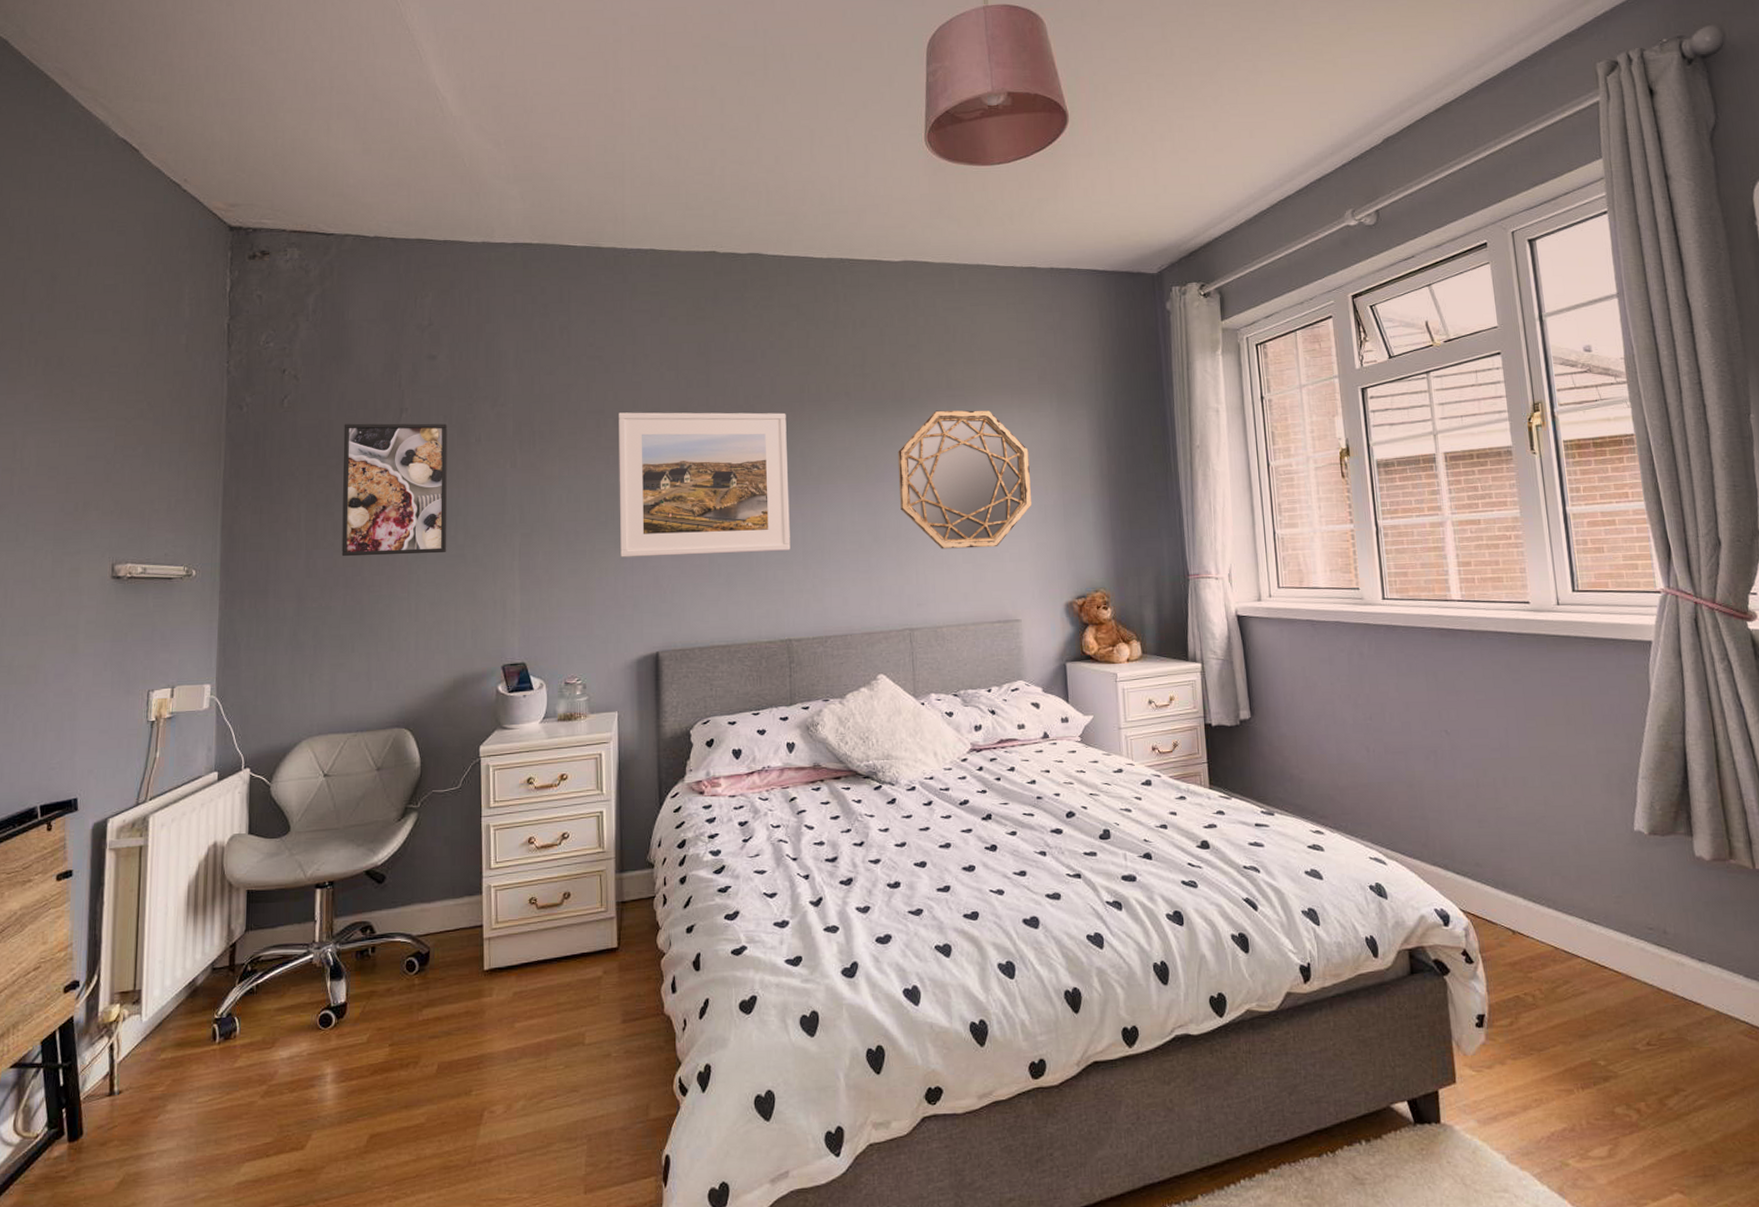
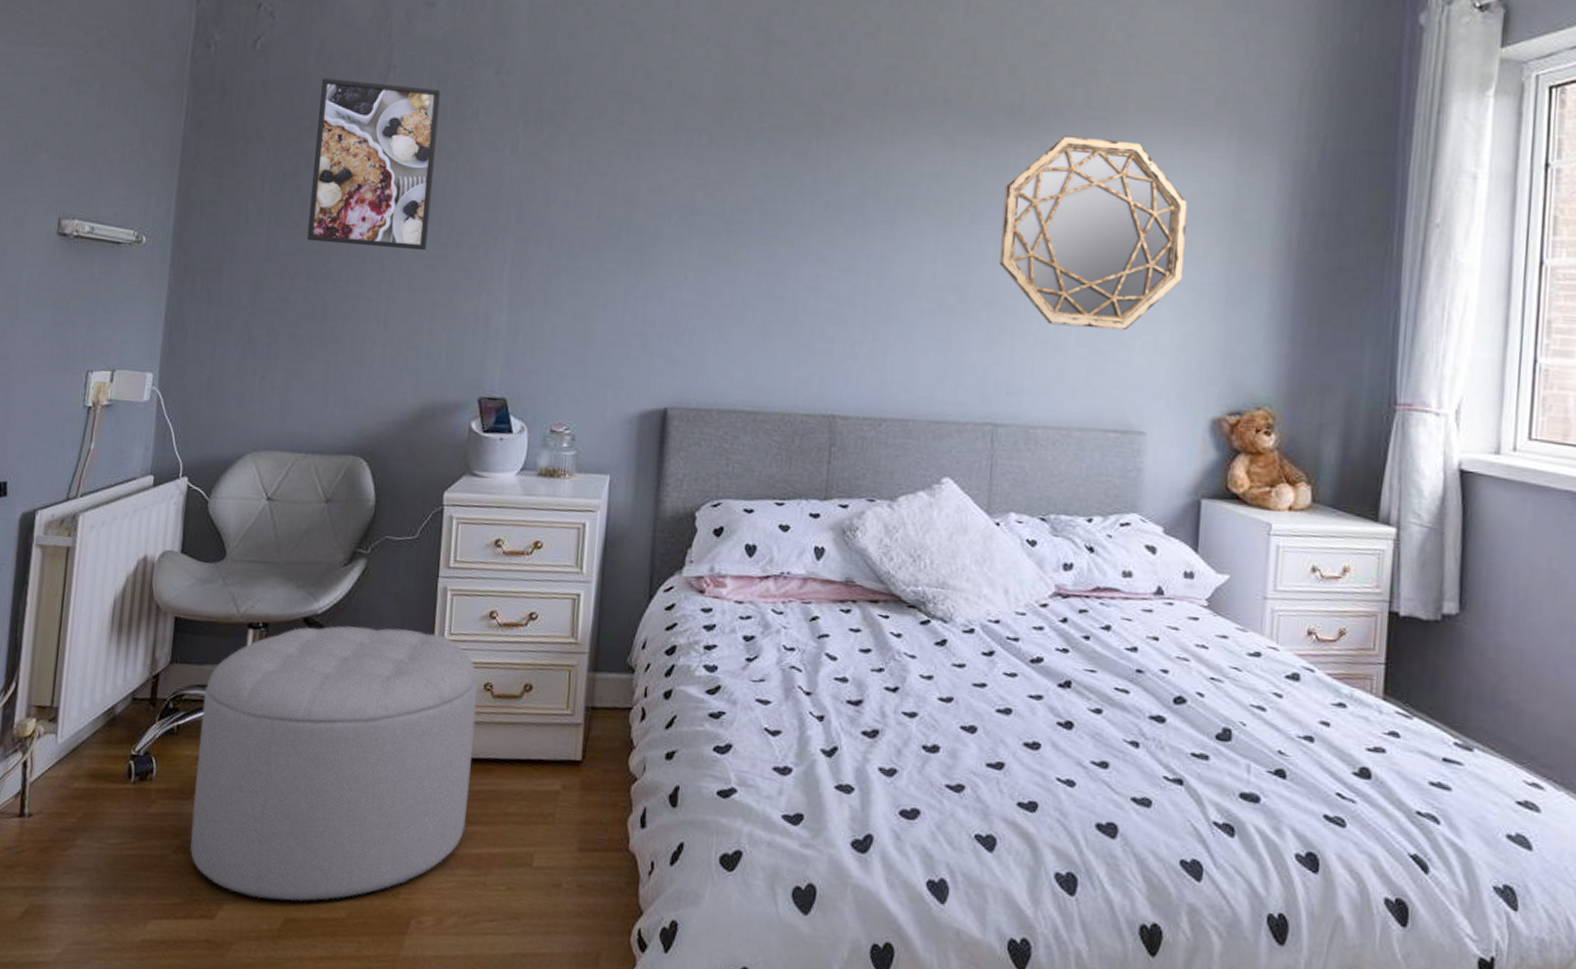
ottoman: none [276,864,525,1123] -> present [190,625,478,902]
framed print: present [619,412,790,557] -> none [632,97,862,300]

